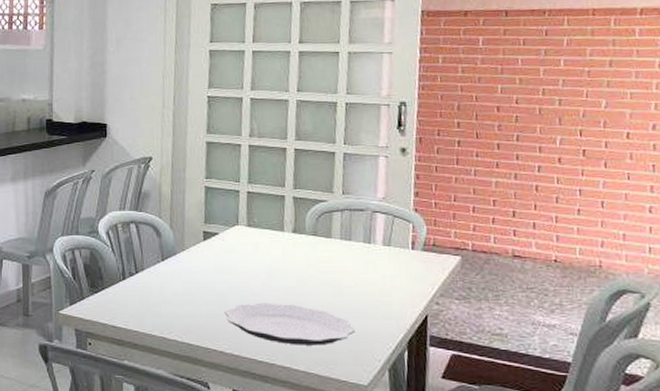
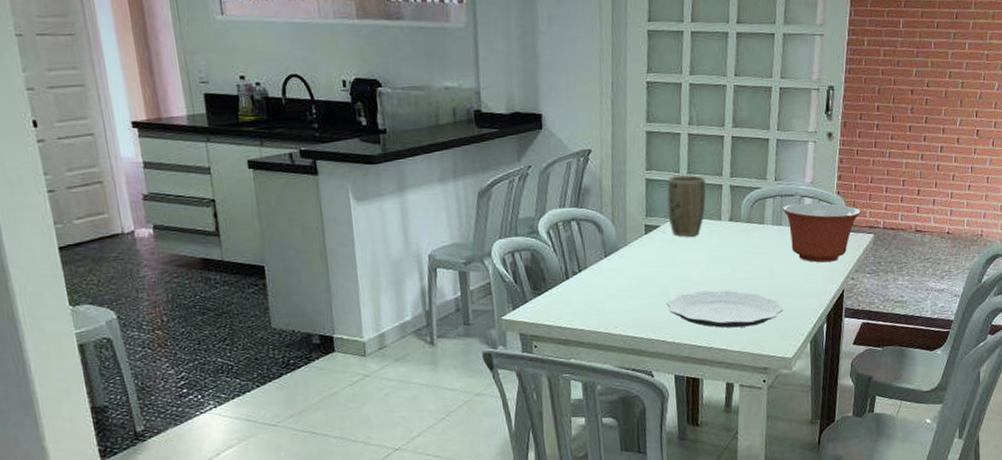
plant pot: none [226,185,268,246] -> present [667,175,706,237]
mixing bowl: none [352,218,444,283] -> present [783,202,860,263]

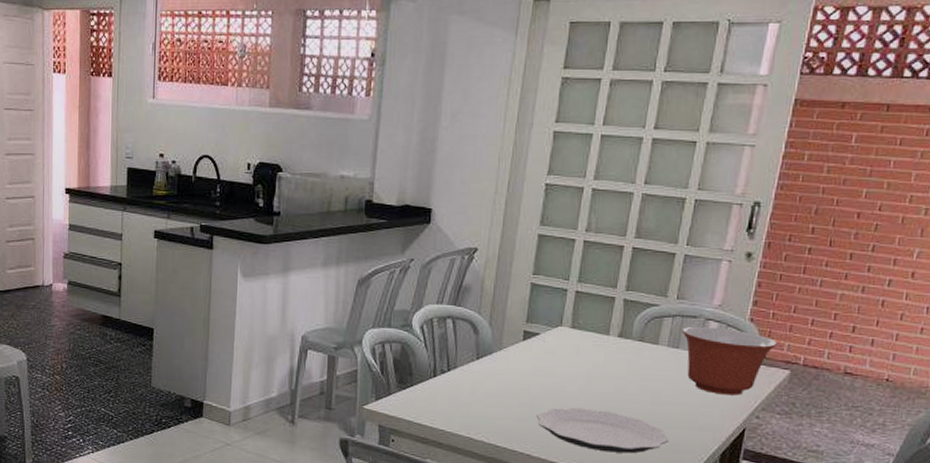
plant pot: present [667,175,706,237] -> none [550,283,597,349]

